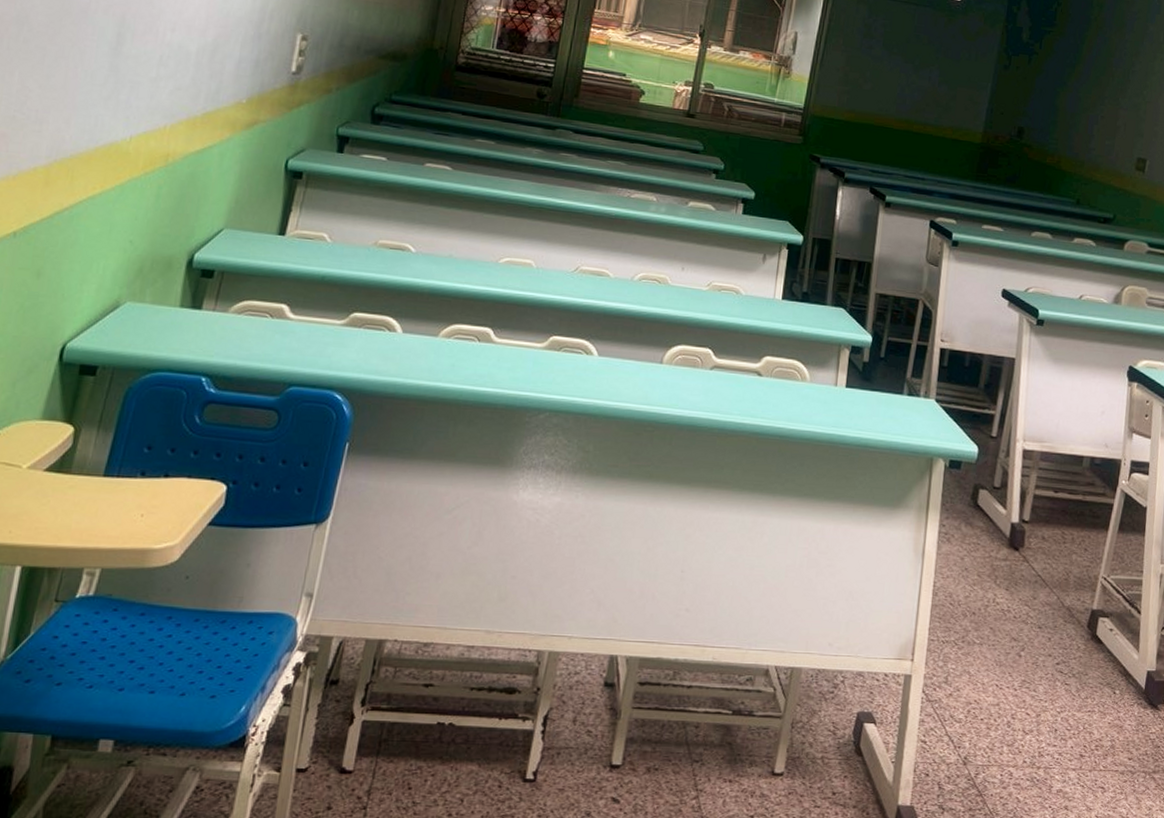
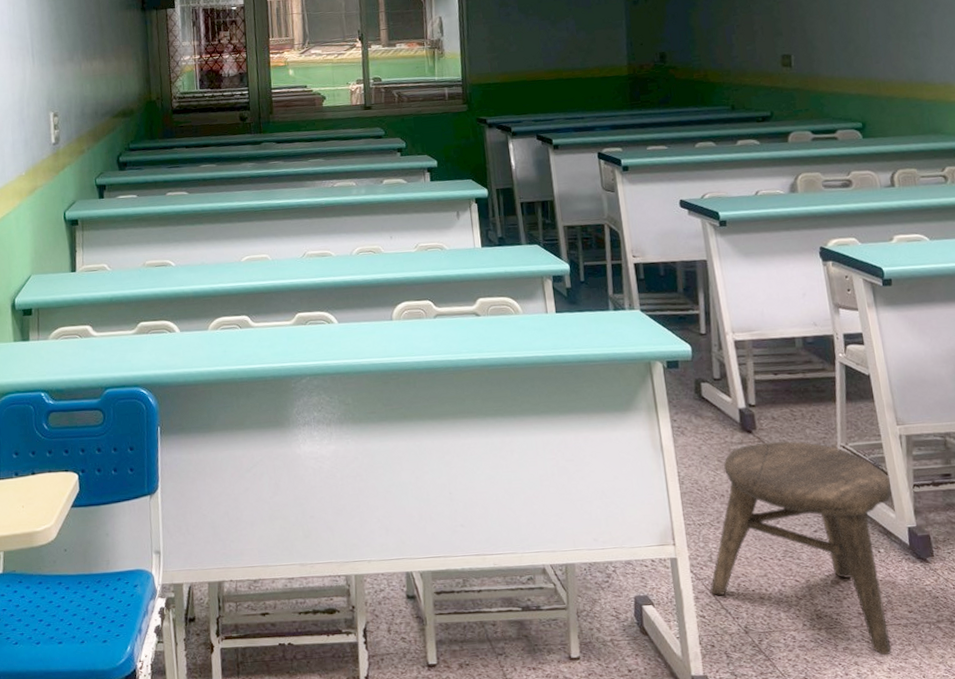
stool: none [938,562,1141,801] -> present [710,441,892,655]

